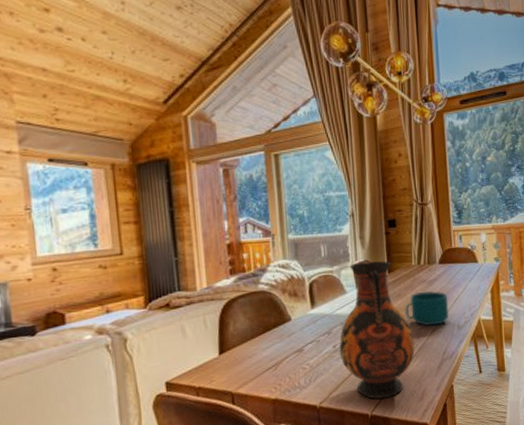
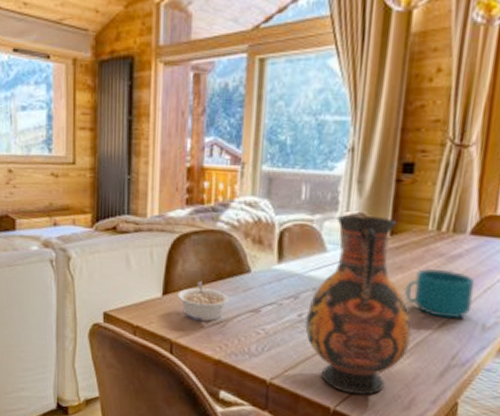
legume: none [232,336,277,370] -> present [177,282,229,322]

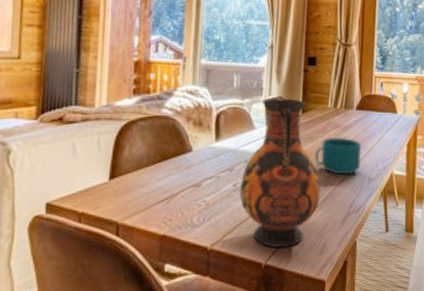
legume: present [177,282,229,322] -> none [124,164,173,200]

